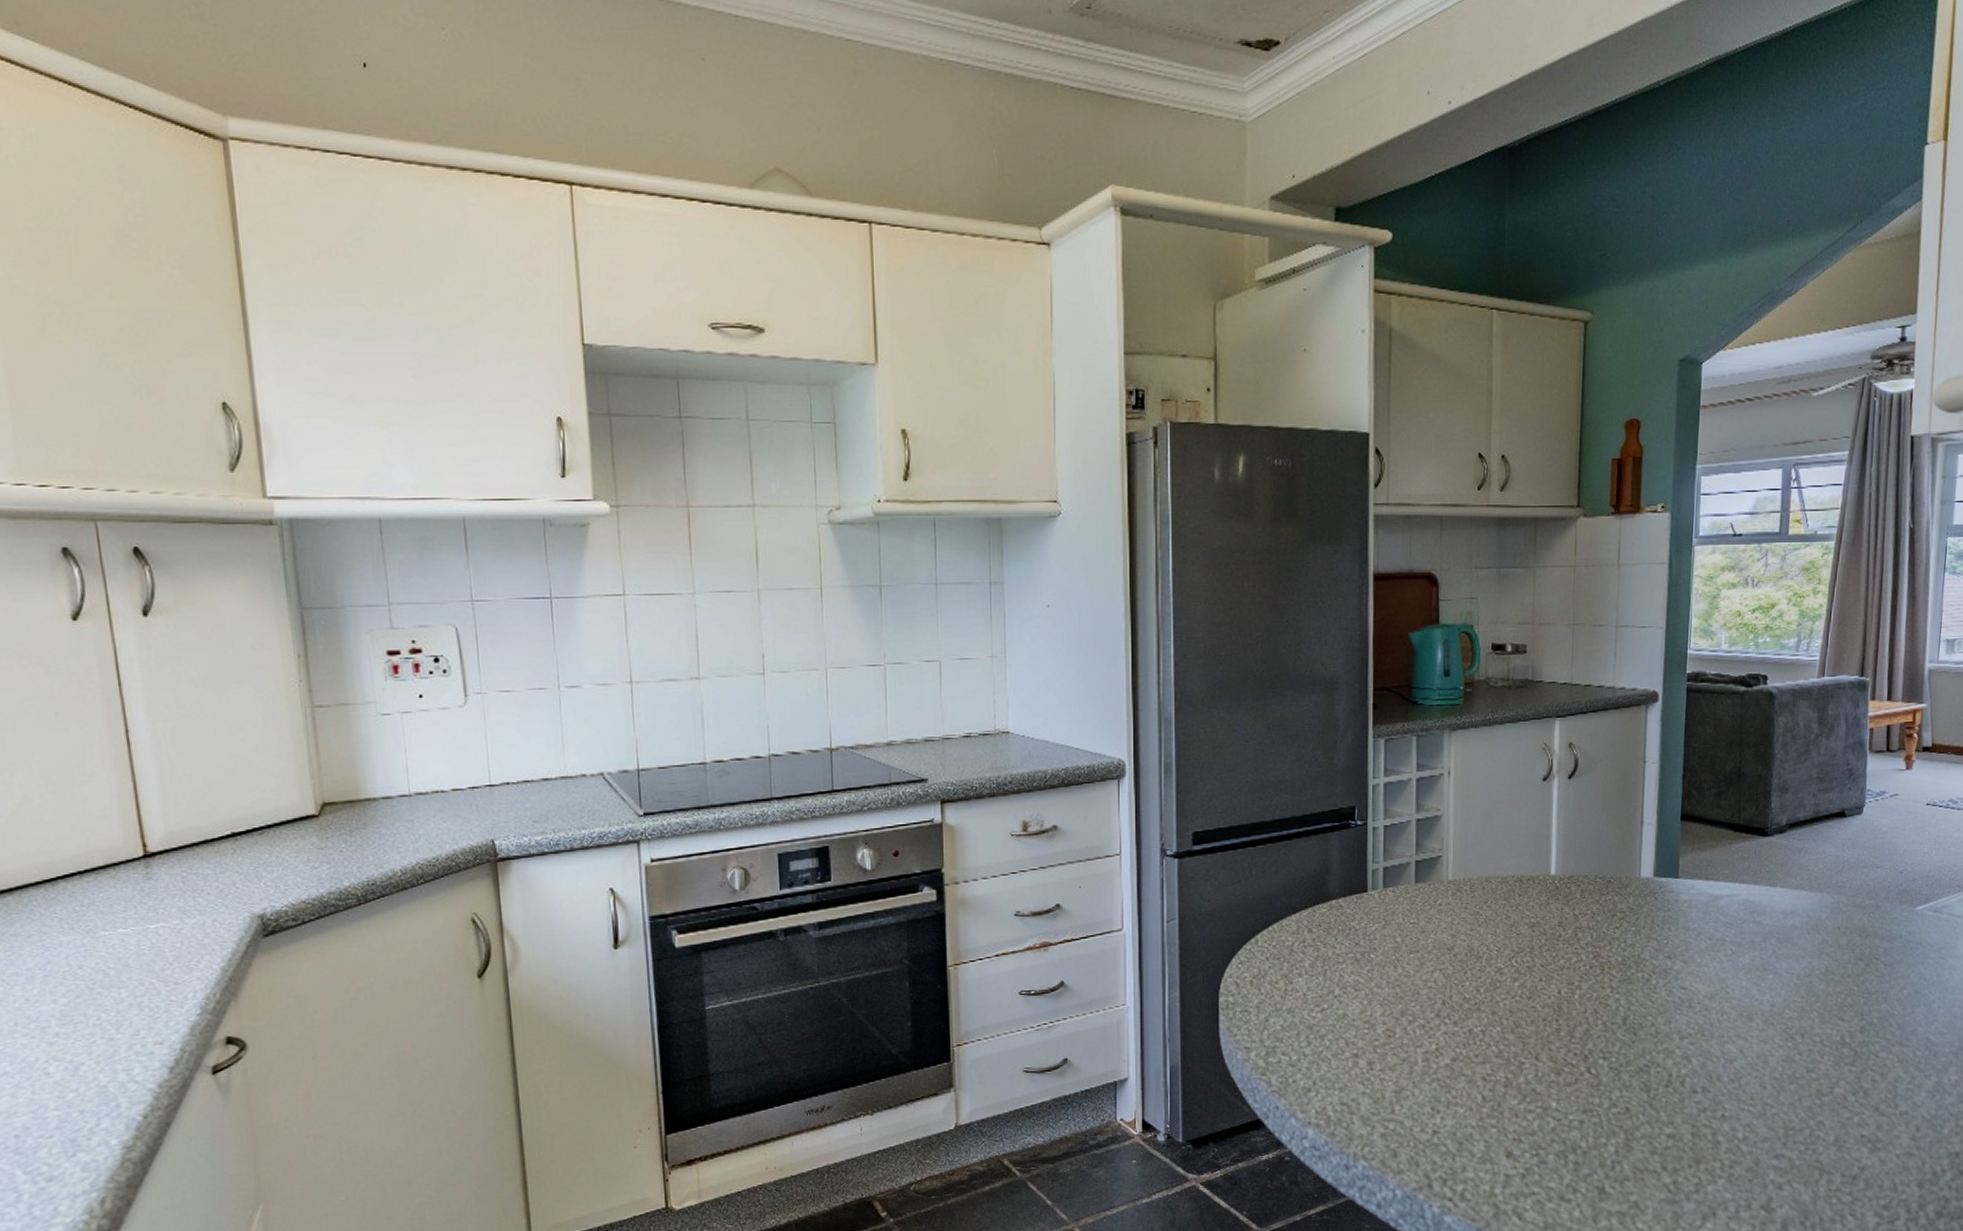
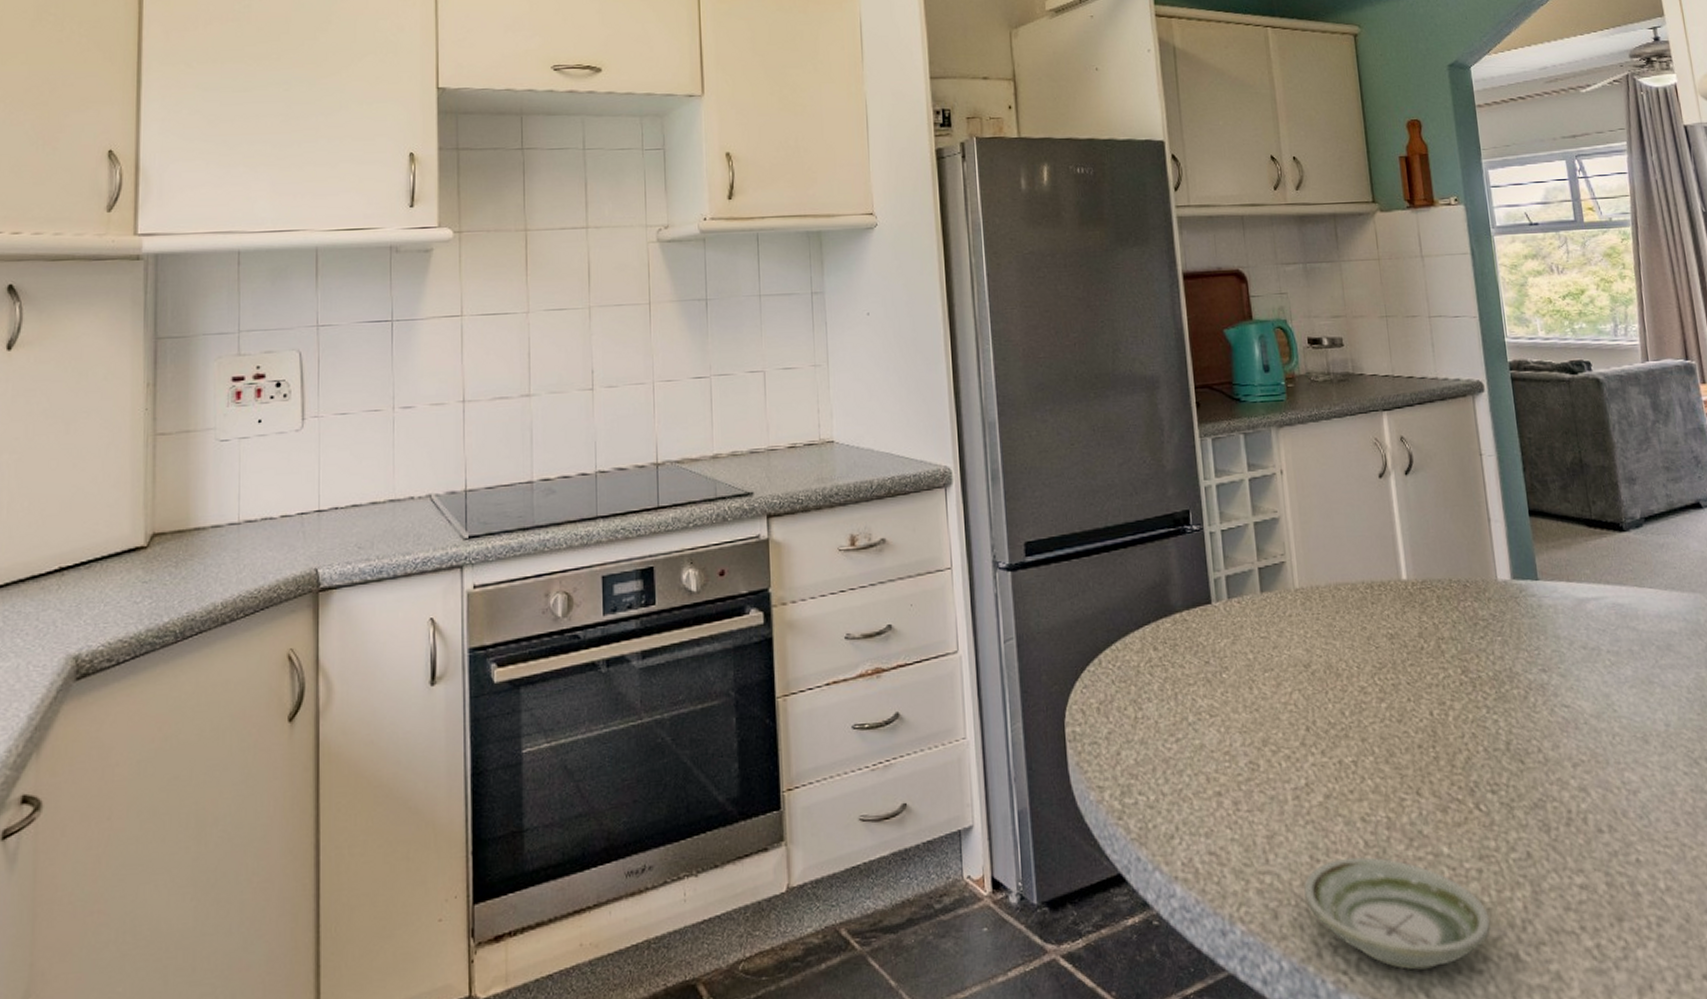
saucer: none [1422,1109,1584,1199] -> present [1303,857,1490,970]

